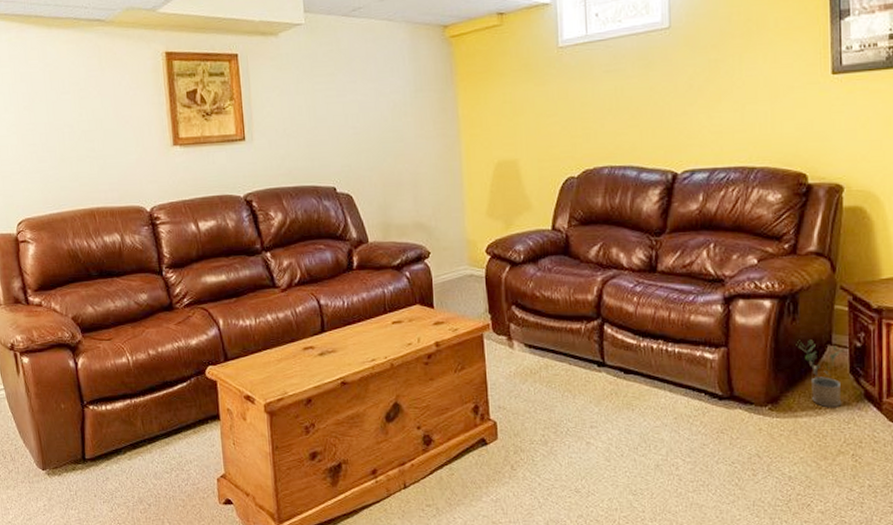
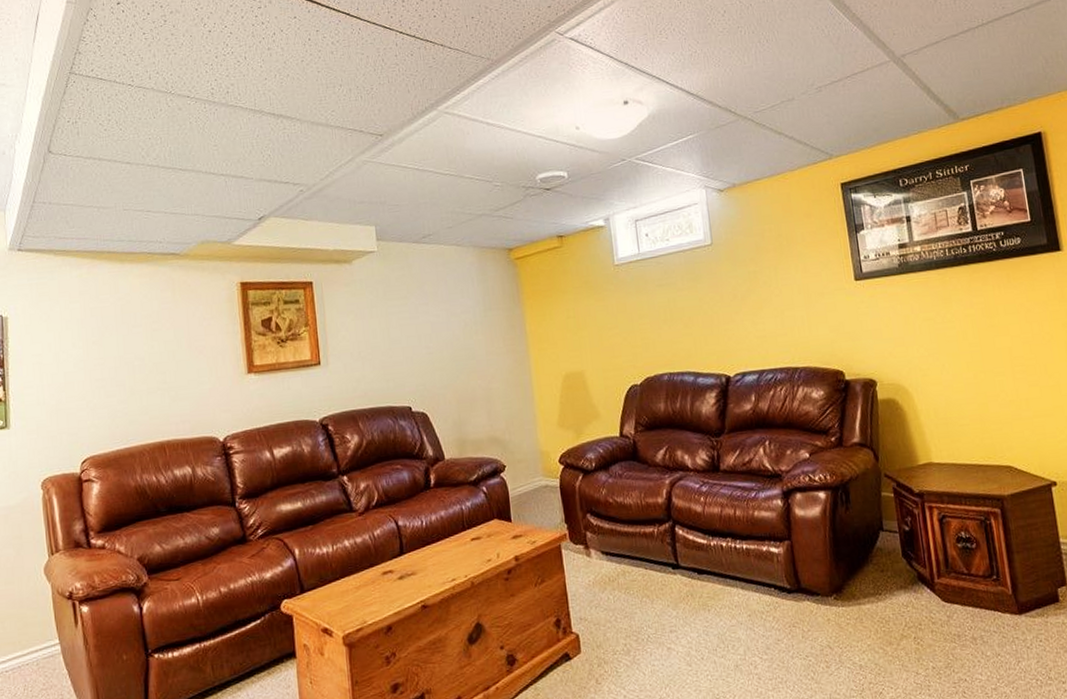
potted plant: present [796,339,843,408] -> none [852,527,898,593]

